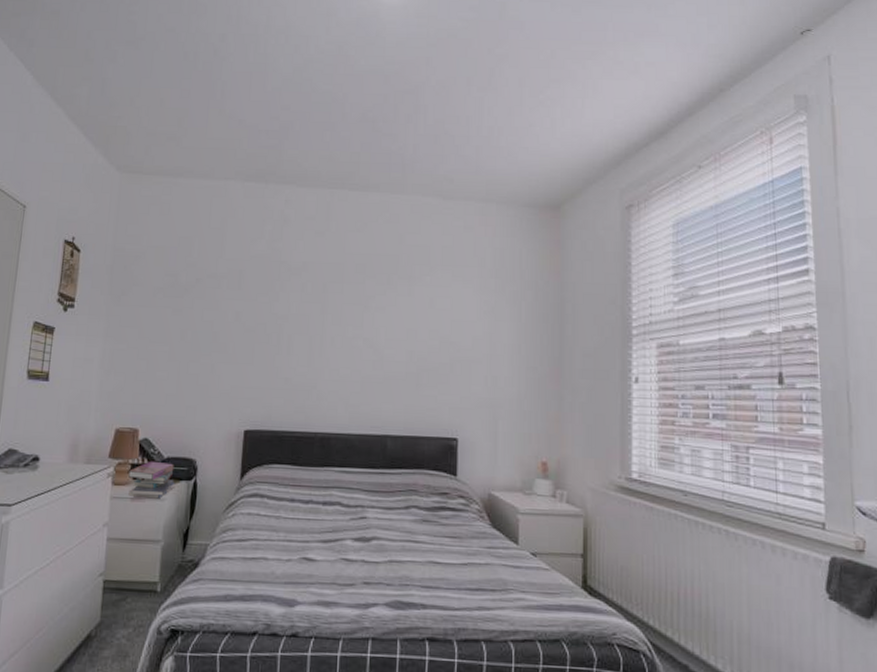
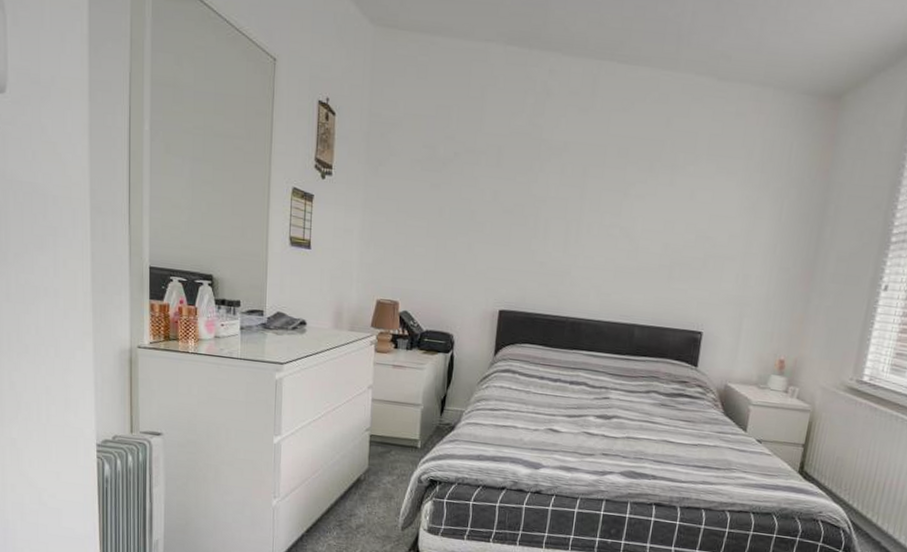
books: present [128,461,176,499] -> none [390,332,434,368]

